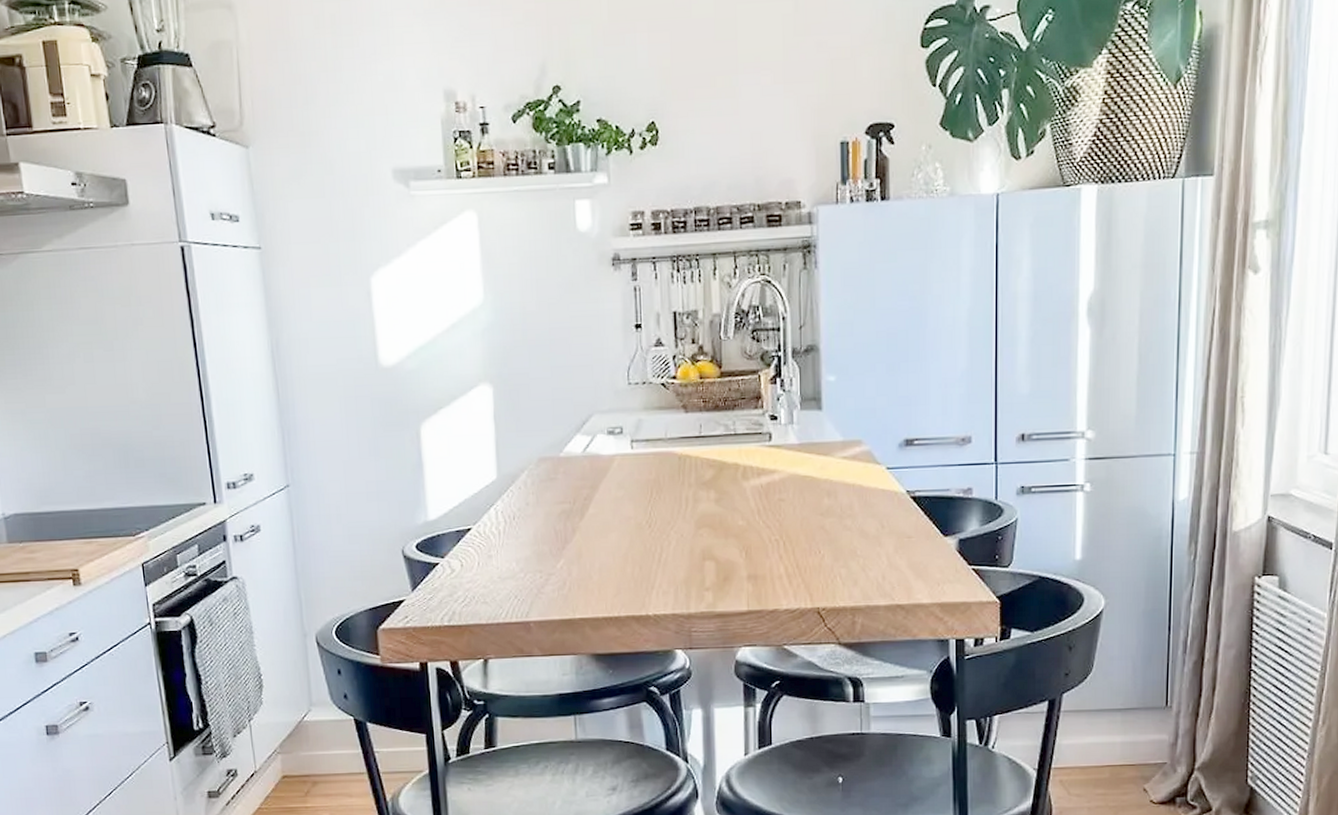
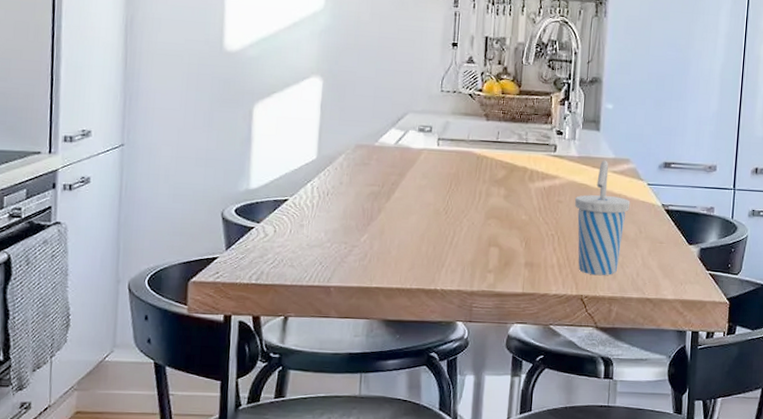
cup: none [799,445,868,582] -> present [574,160,631,275]

